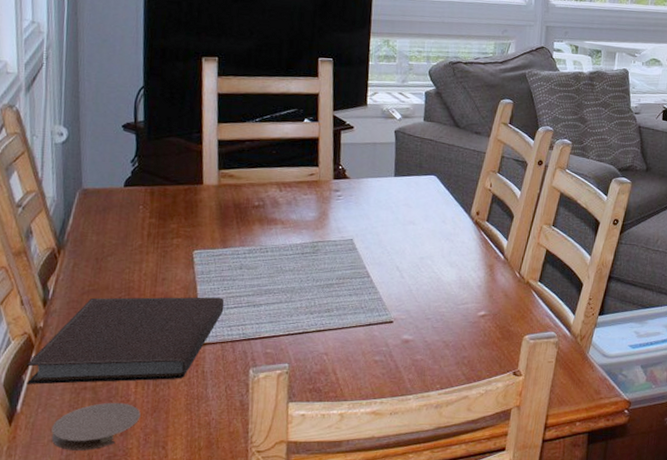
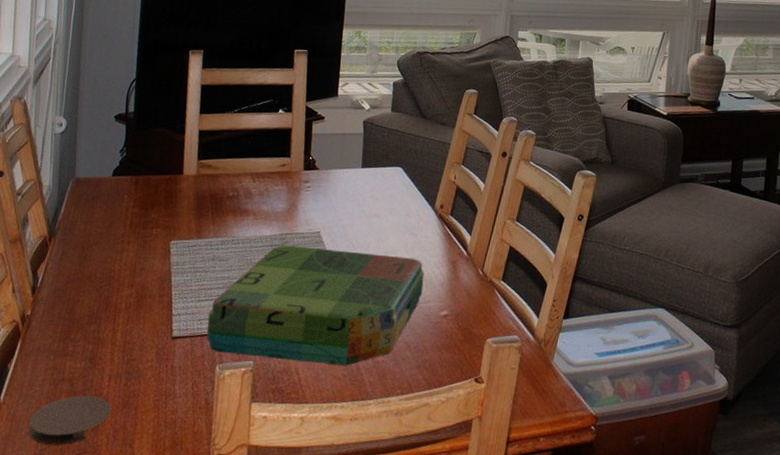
notebook: present [27,296,225,384] -> none [11,286,196,374]
board game: none [238,253,462,365] -> present [206,245,425,366]

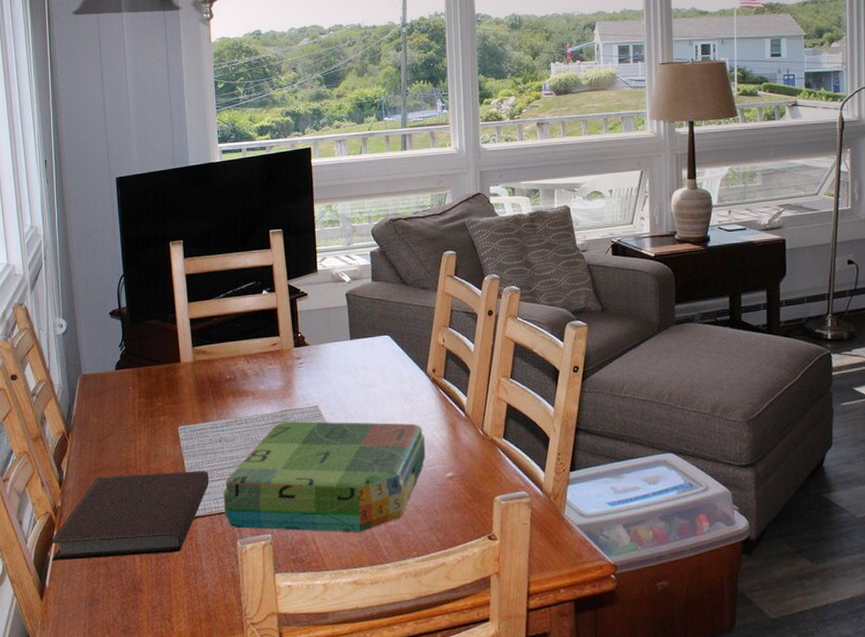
notebook: none [11,286,196,374] -> present [51,471,209,561]
coaster: present [28,395,112,446] -> none [75,576,147,624]

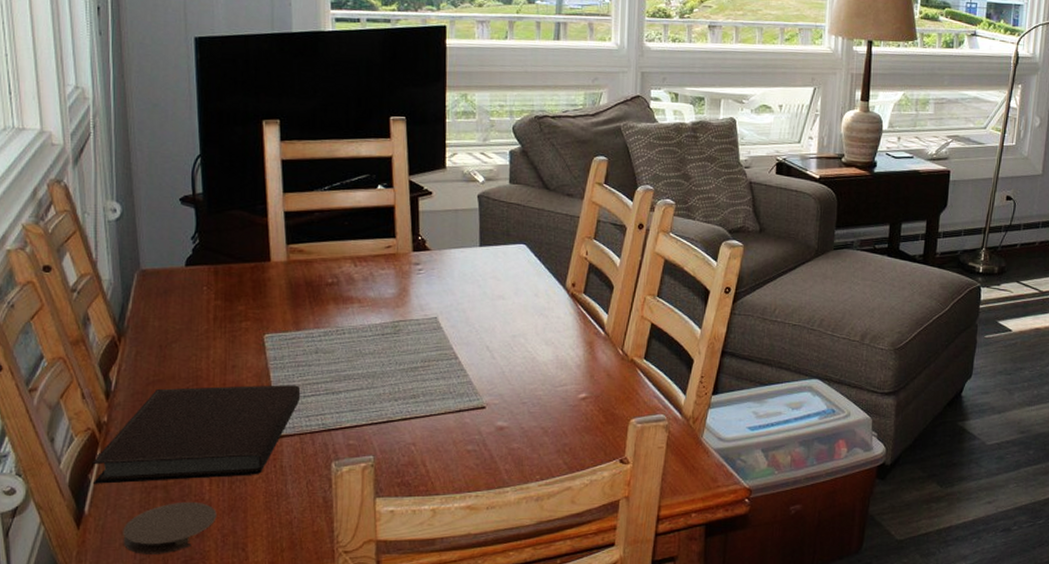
coaster: none [75,576,147,624] -> present [123,501,217,554]
board game: present [223,421,426,532] -> none [317,333,559,454]

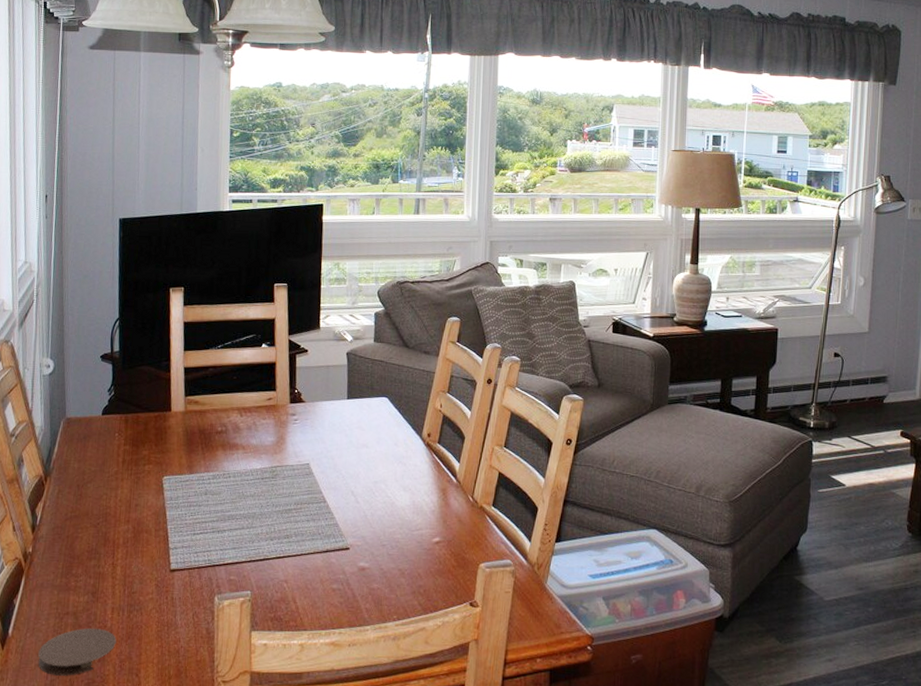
notebook: present [93,385,301,484] -> none [17,522,191,609]

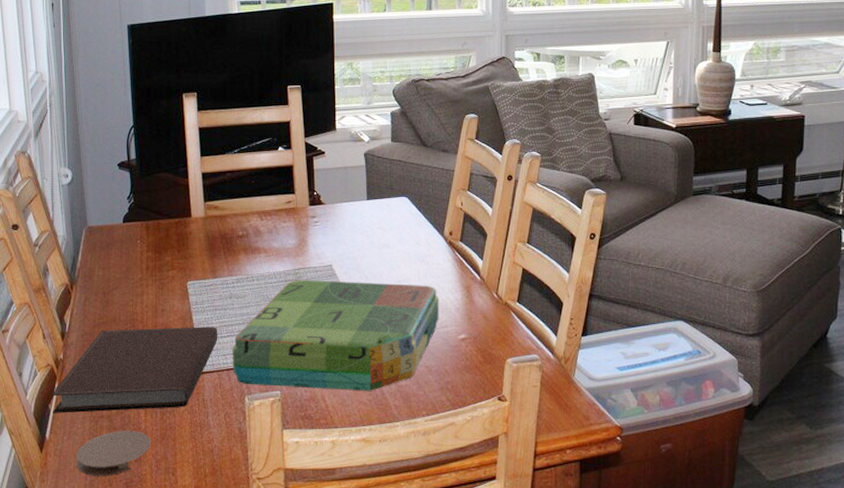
notebook: none [17,522,191,609] -> present [52,326,218,413]
board game: none [204,477,415,593] -> present [232,280,439,391]

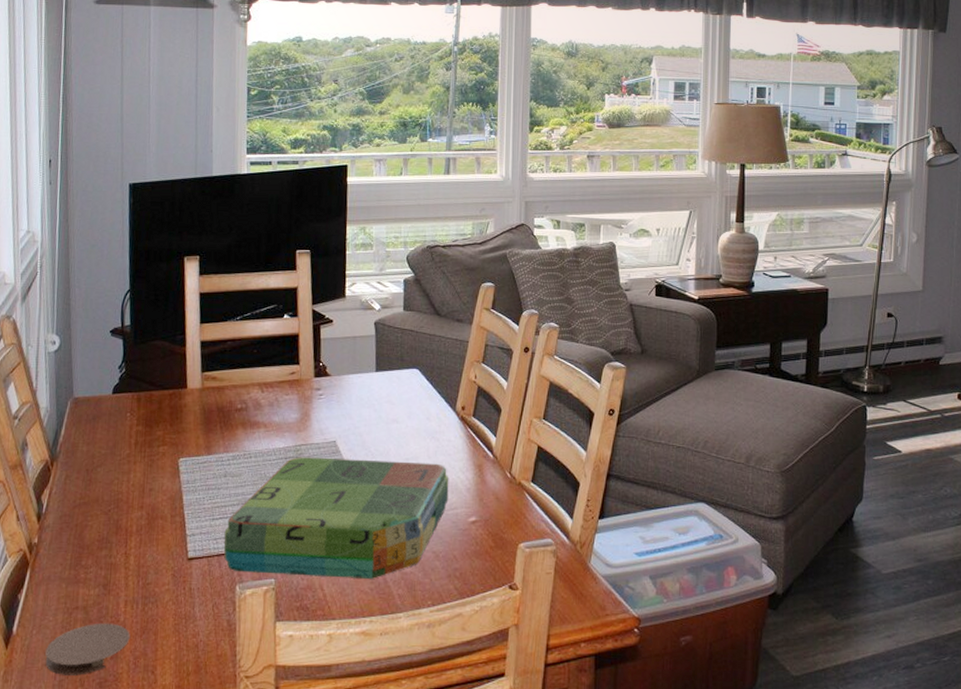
notebook: present [52,326,218,413] -> none [22,507,210,604]

